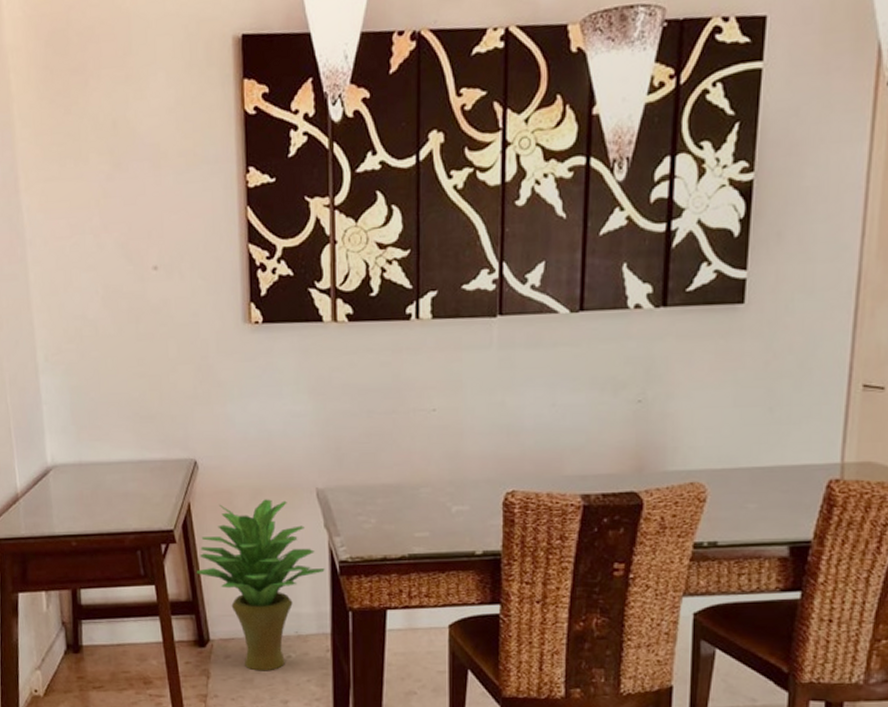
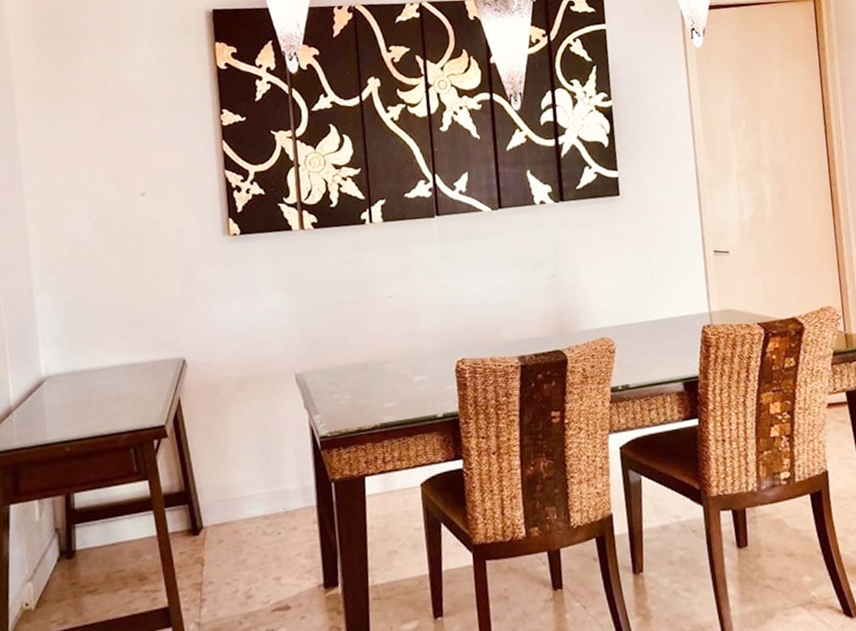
potted plant: present [196,499,325,671] -> none [187,387,307,552]

